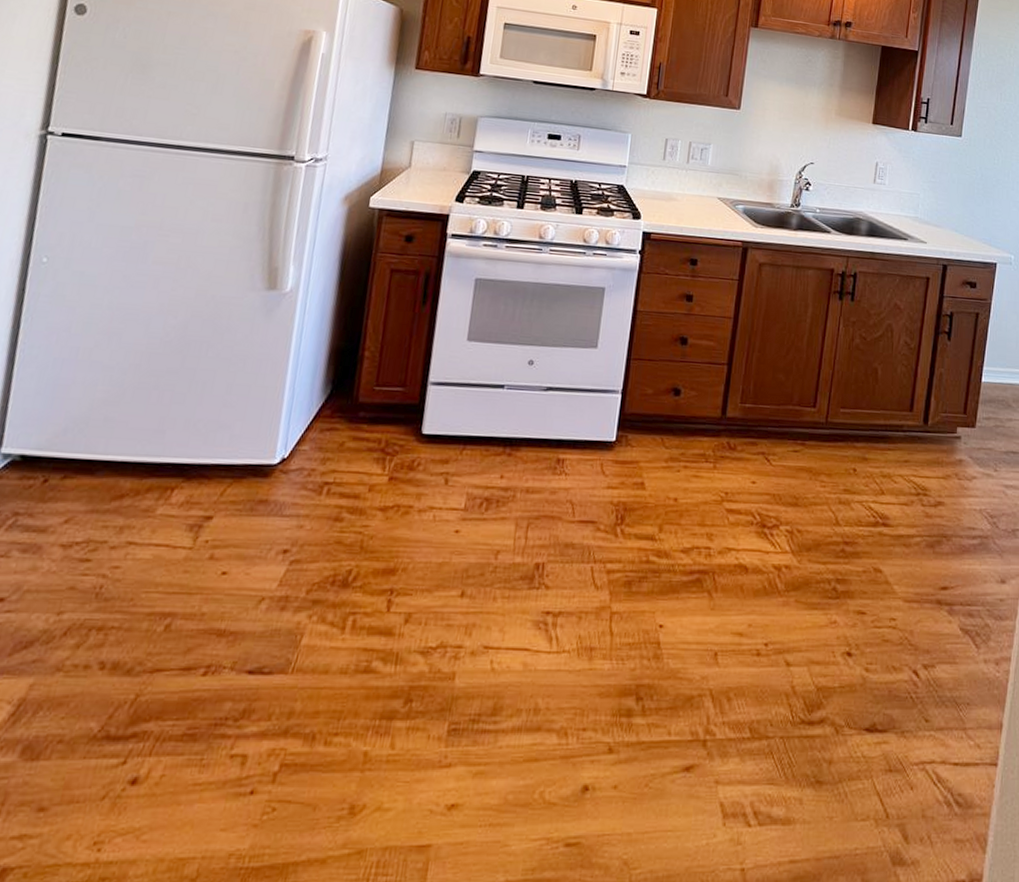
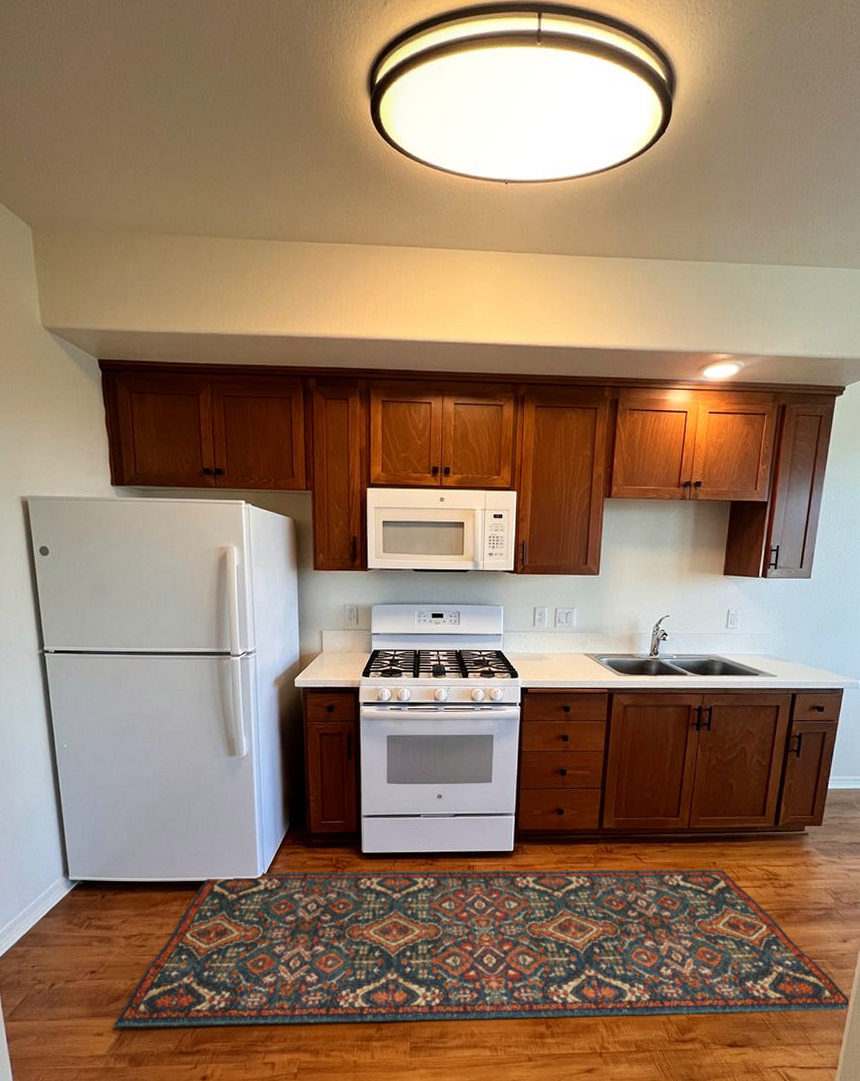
rug: none [10,455,1012,694] -> present [113,869,851,1028]

